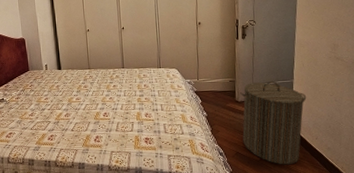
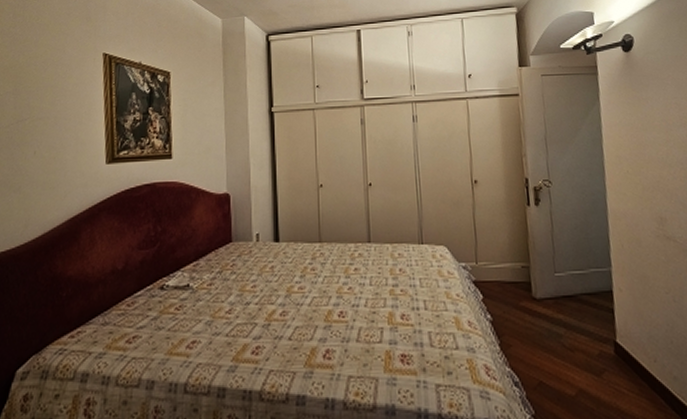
laundry hamper: present [240,81,307,165] -> none [538,269,634,405]

